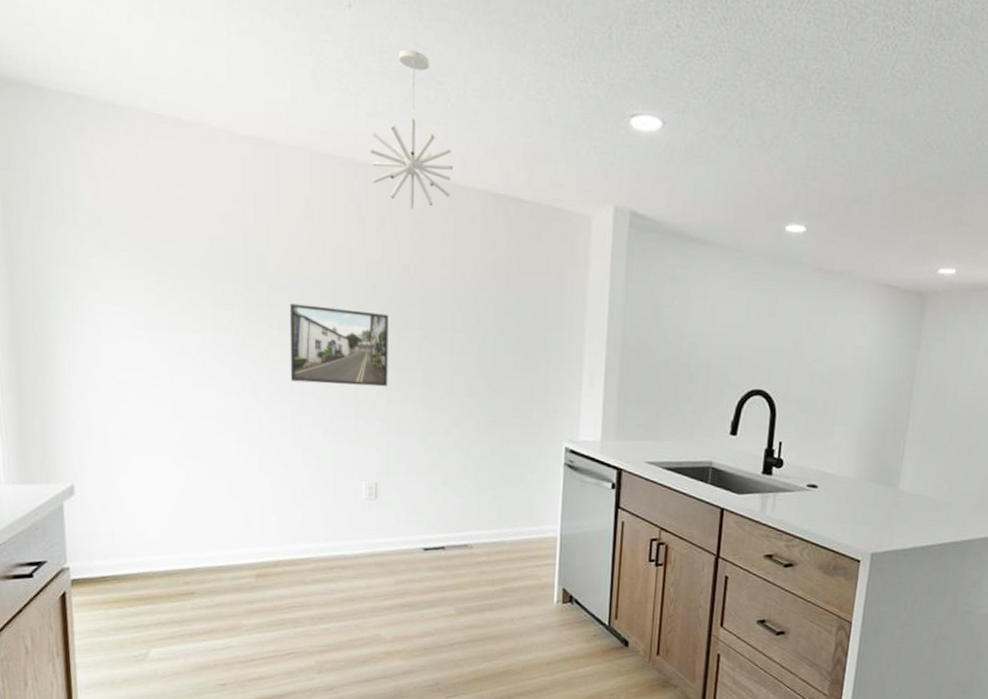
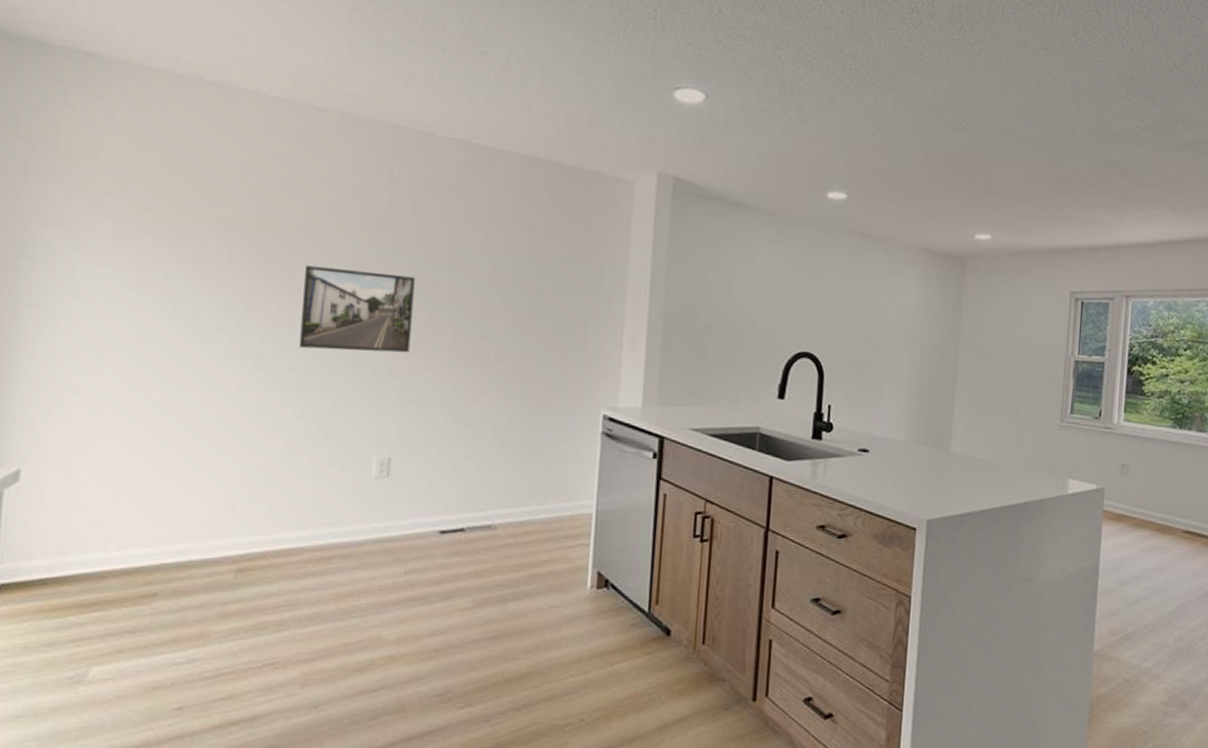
pendant light: present [370,49,452,209] -> none [406,21,492,172]

